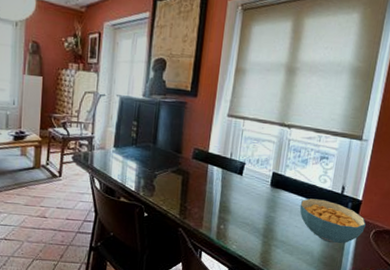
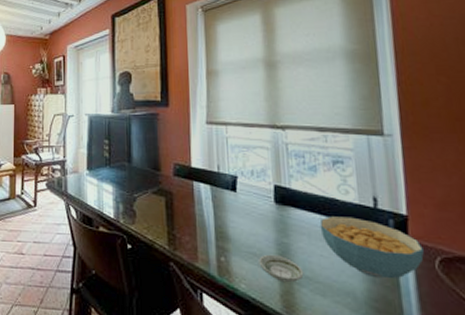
saucer: none [249,224,281,245] -> present [259,254,304,283]

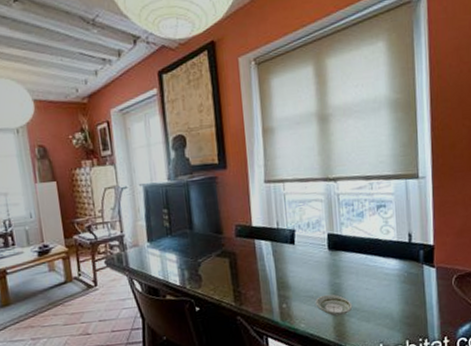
cereal bowl: present [319,216,424,278] -> none [365,252,444,299]

